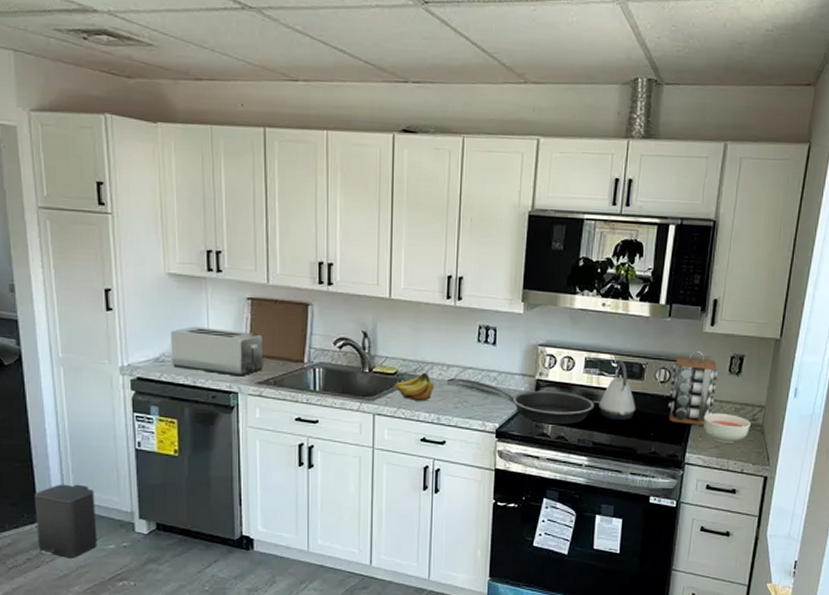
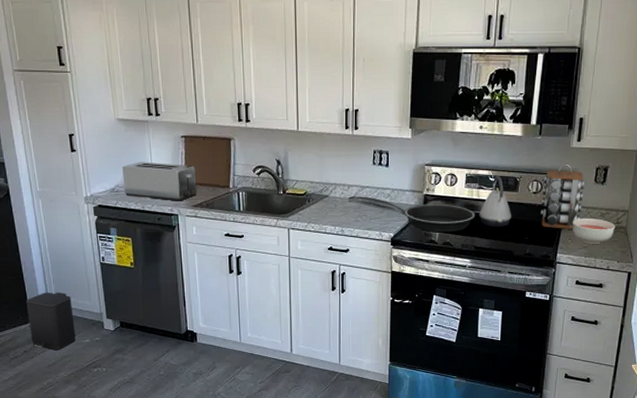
fruit: present [394,372,435,402] -> none [304,192,338,218]

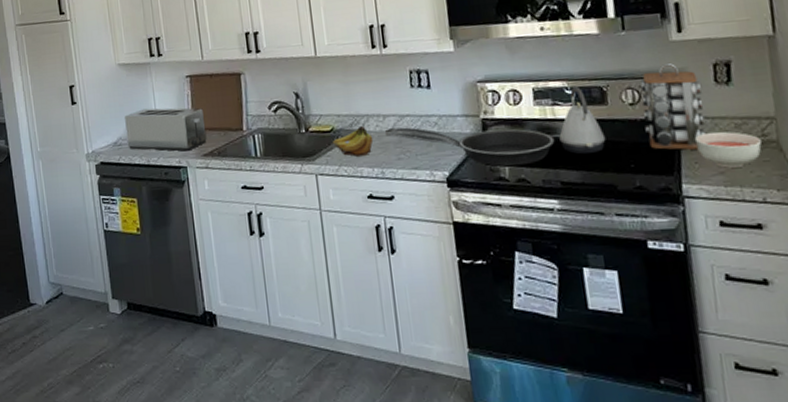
pedal bin: present [26,292,76,350] -> none [25,268,79,341]
fruit: none [304,192,338,218] -> present [331,125,374,158]

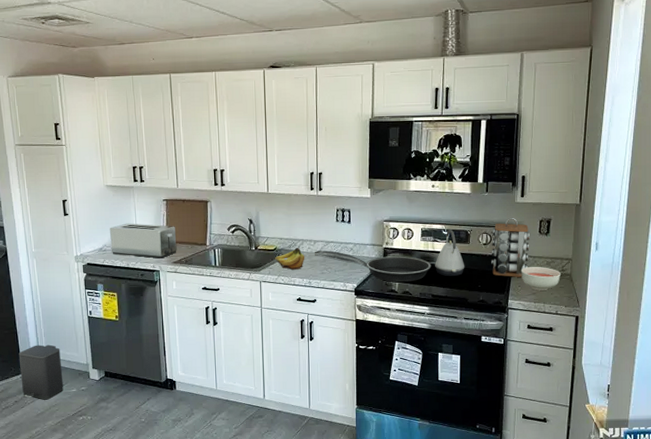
pedal bin: none [25,268,79,341] -> present [18,344,64,400]

